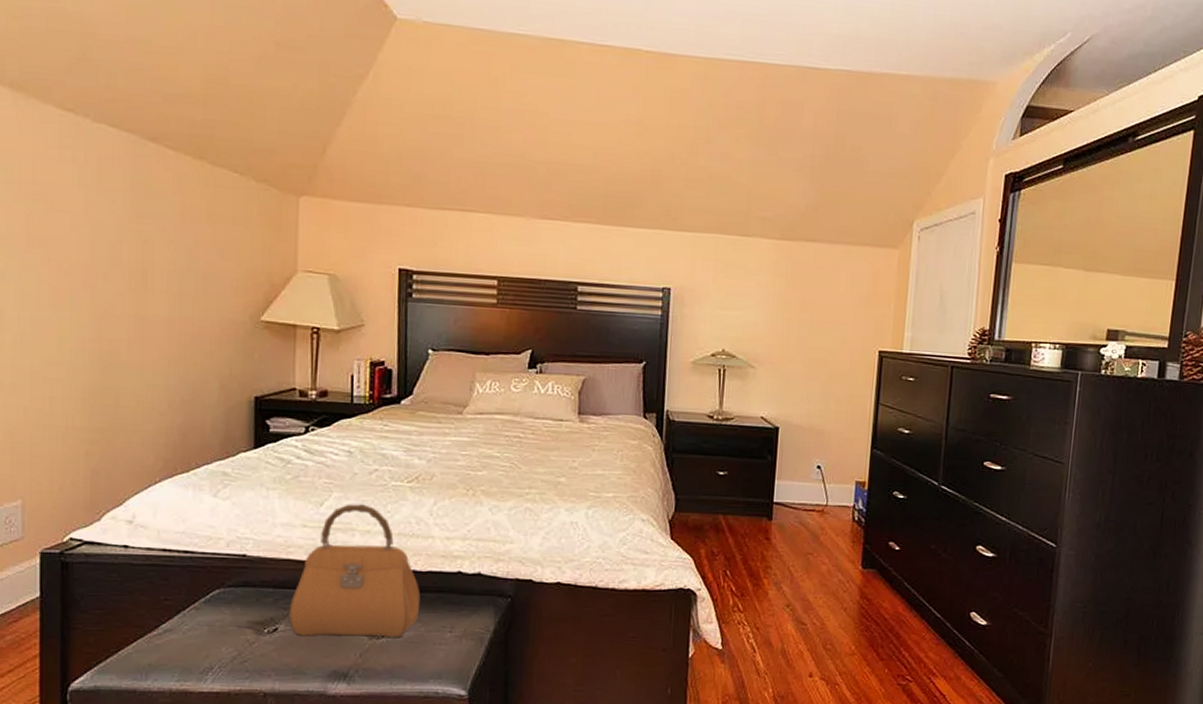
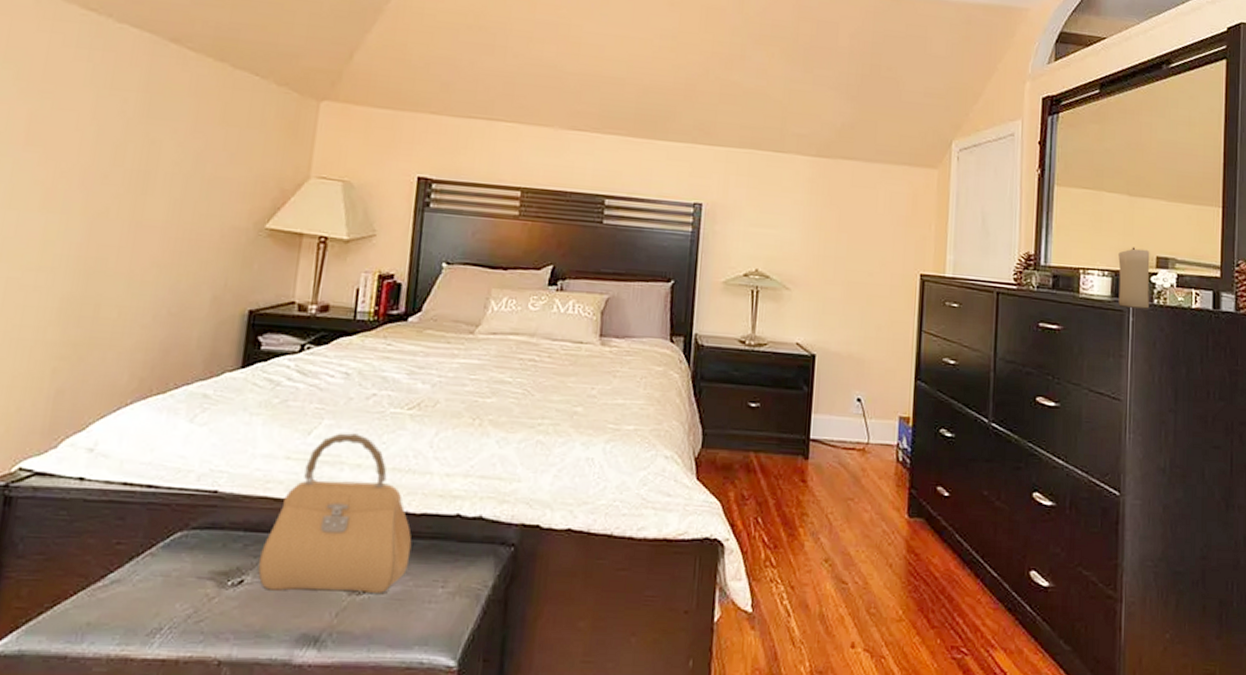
candle: none [1067,320,1102,379] -> present [1118,247,1150,309]

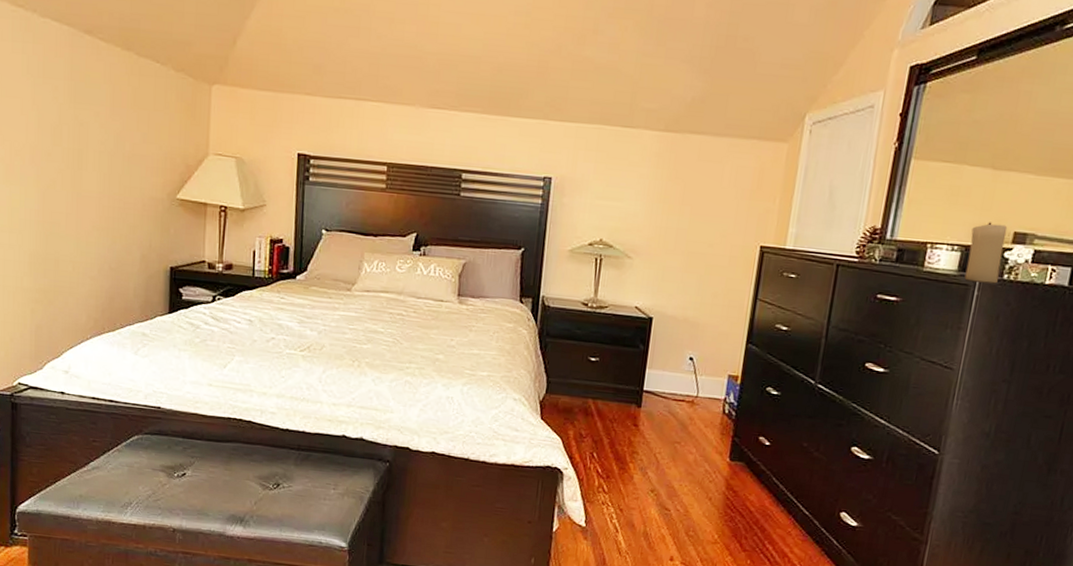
handbag: present [257,433,412,593] -> none [195,367,309,490]

